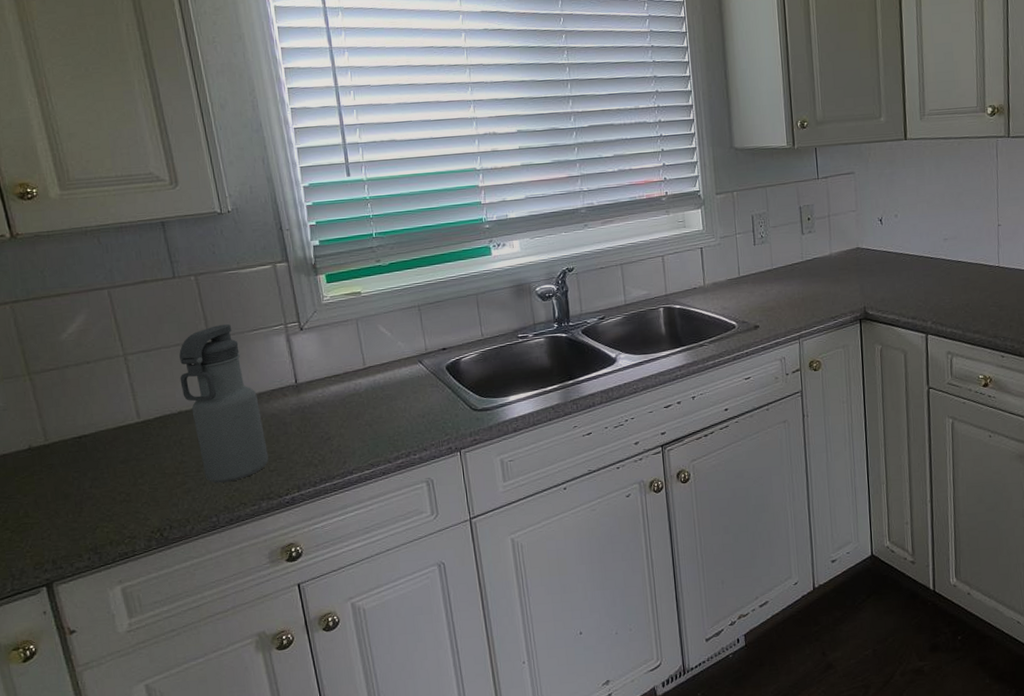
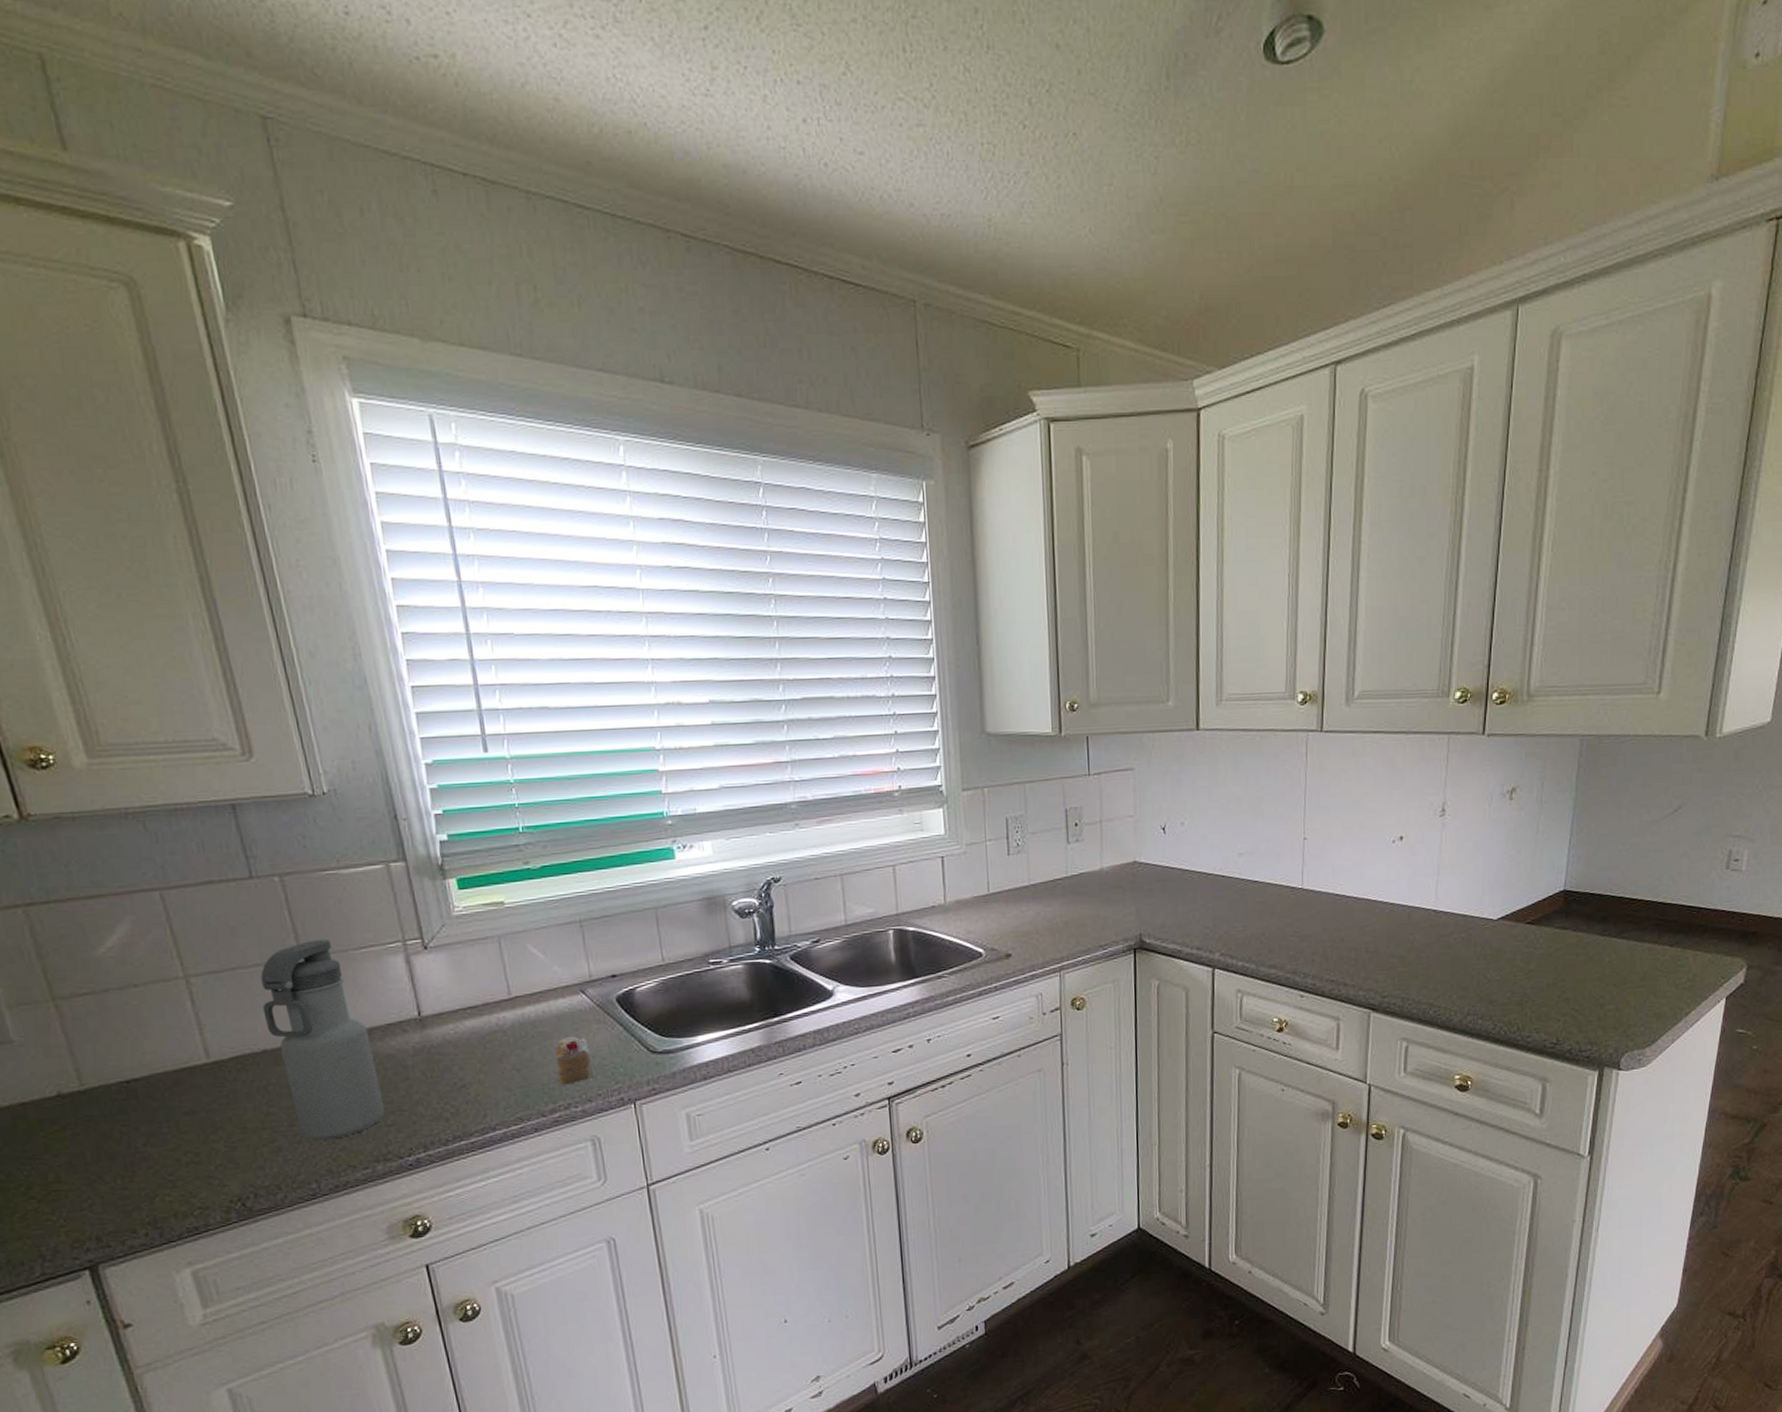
cake slice: none [399,397,428,437] -> present [555,1036,594,1085]

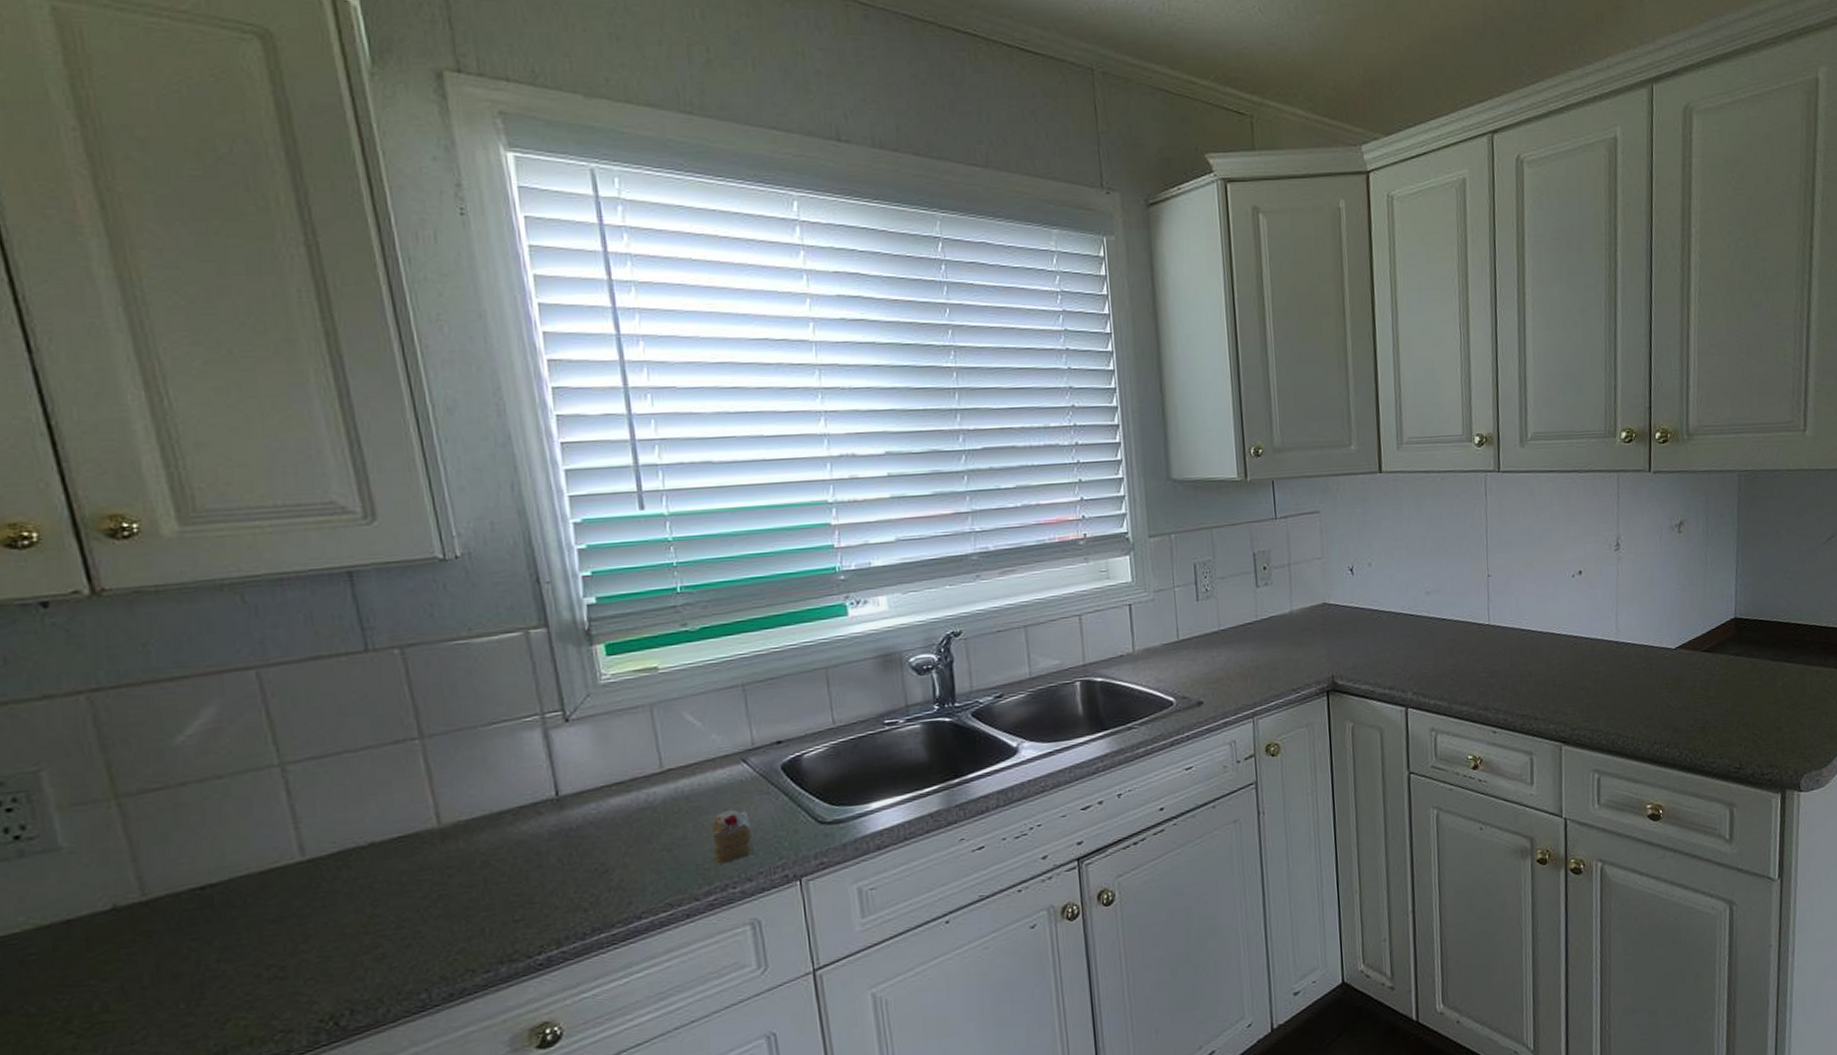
water bottle: present [260,940,385,1141] -> none [372,716,512,944]

